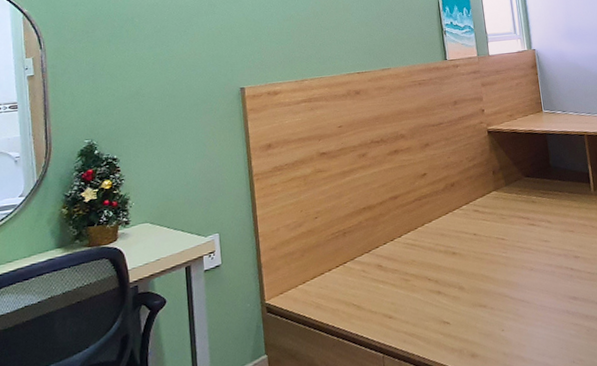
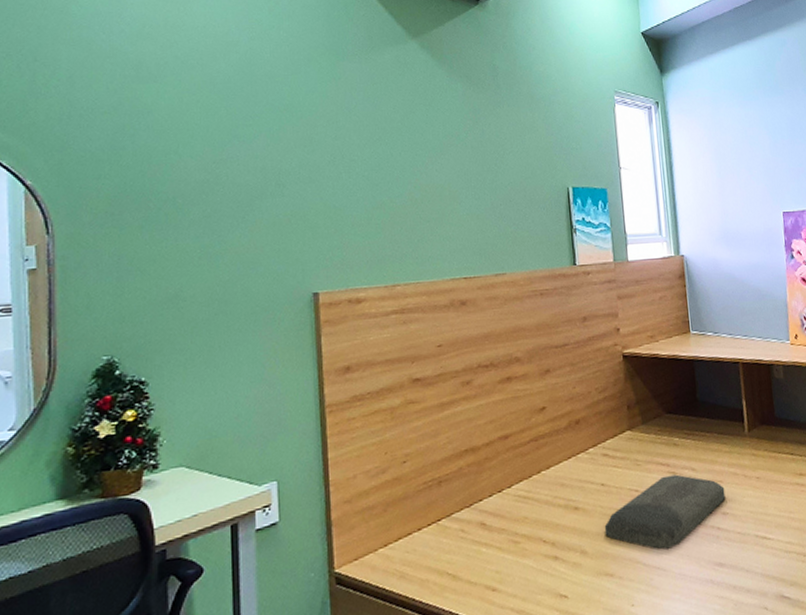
cushion: none [477,226,577,286] -> present [604,474,725,550]

